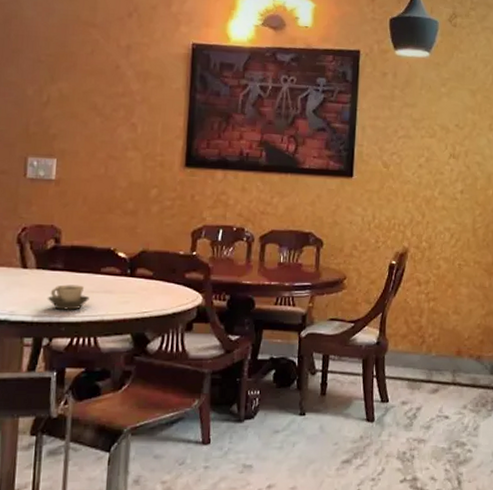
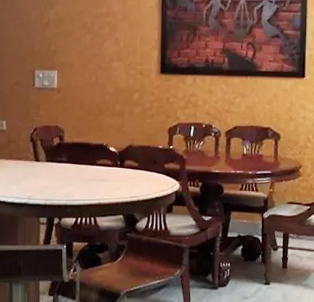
cup: present [47,284,90,310] -> none [56,174,89,195]

